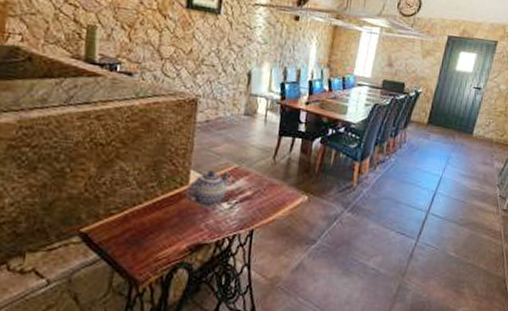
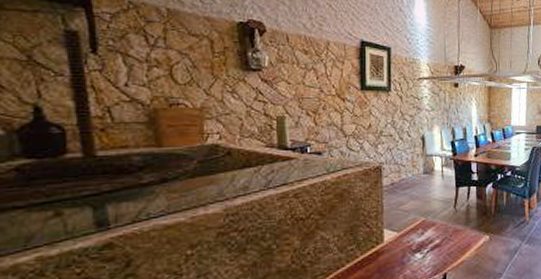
teapot: present [186,170,231,208] -> none [383,225,419,261]

